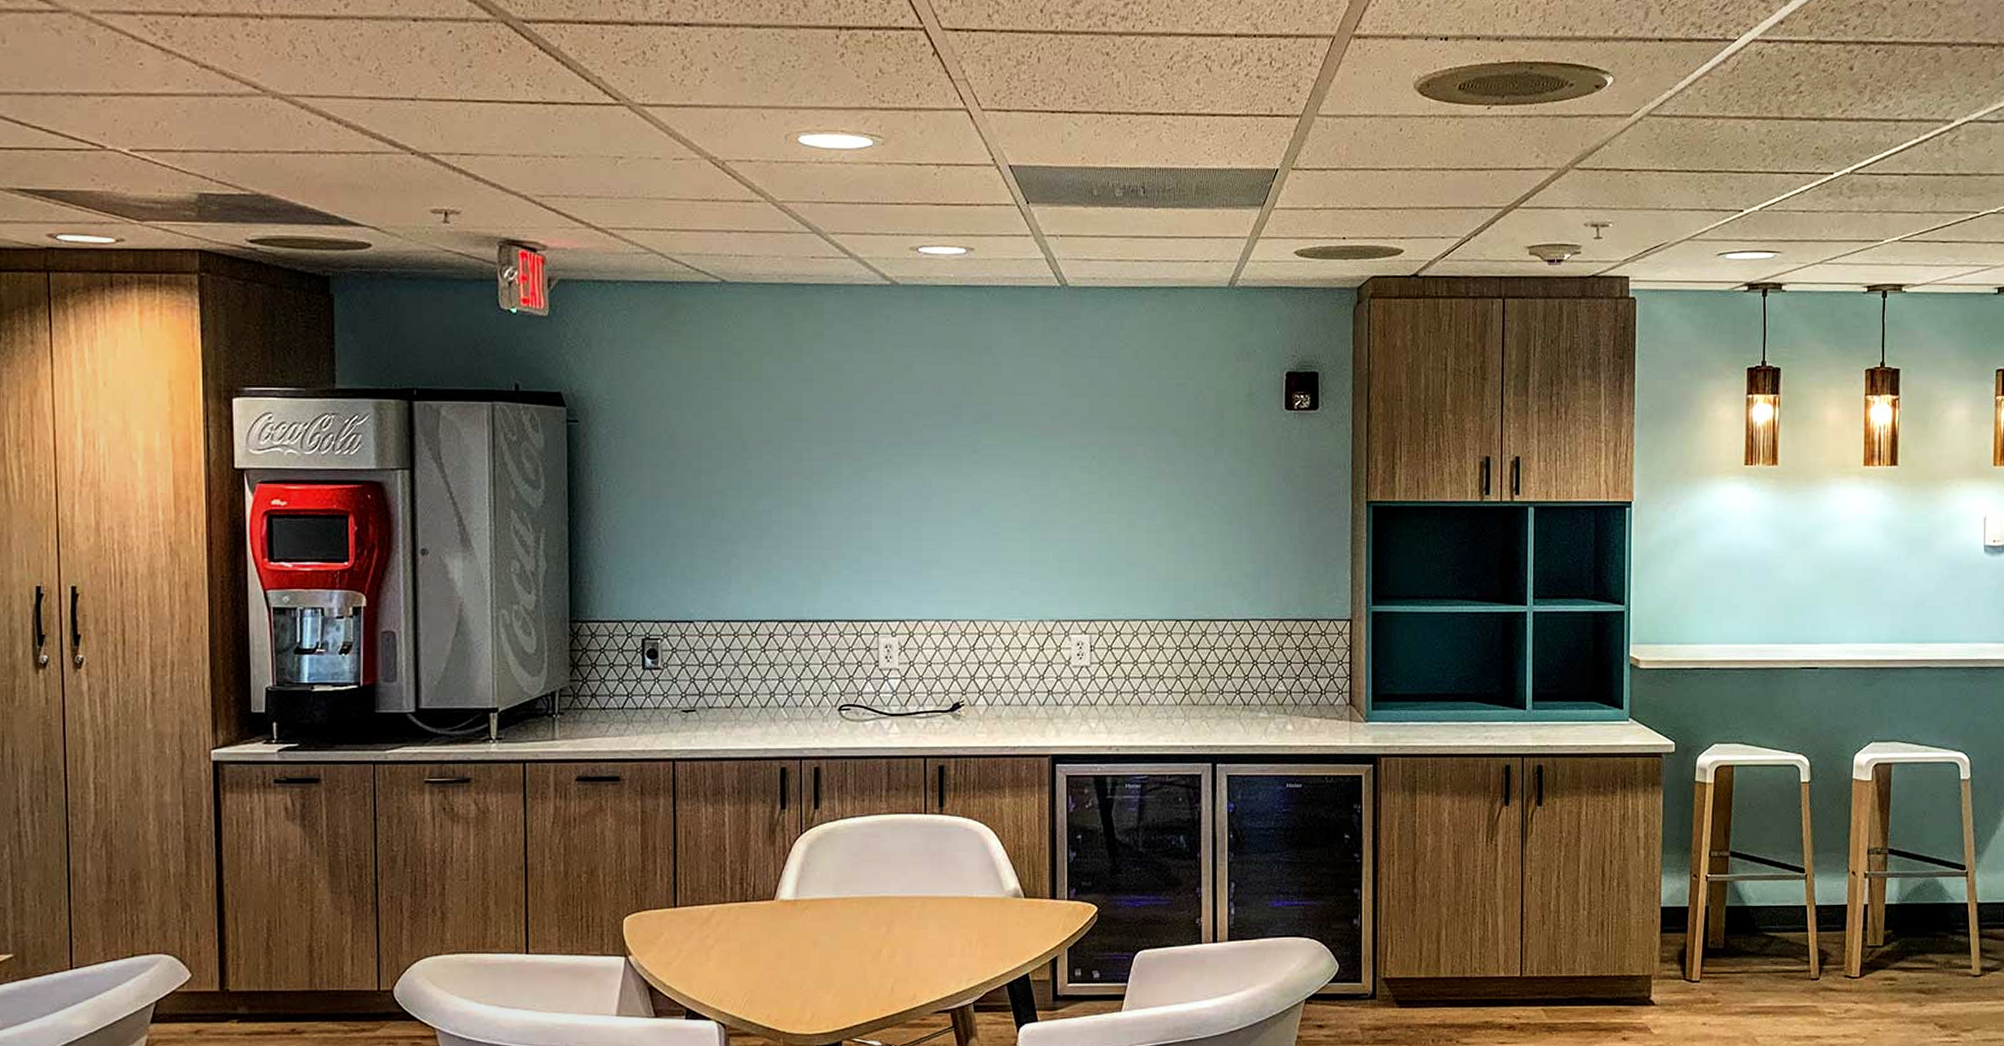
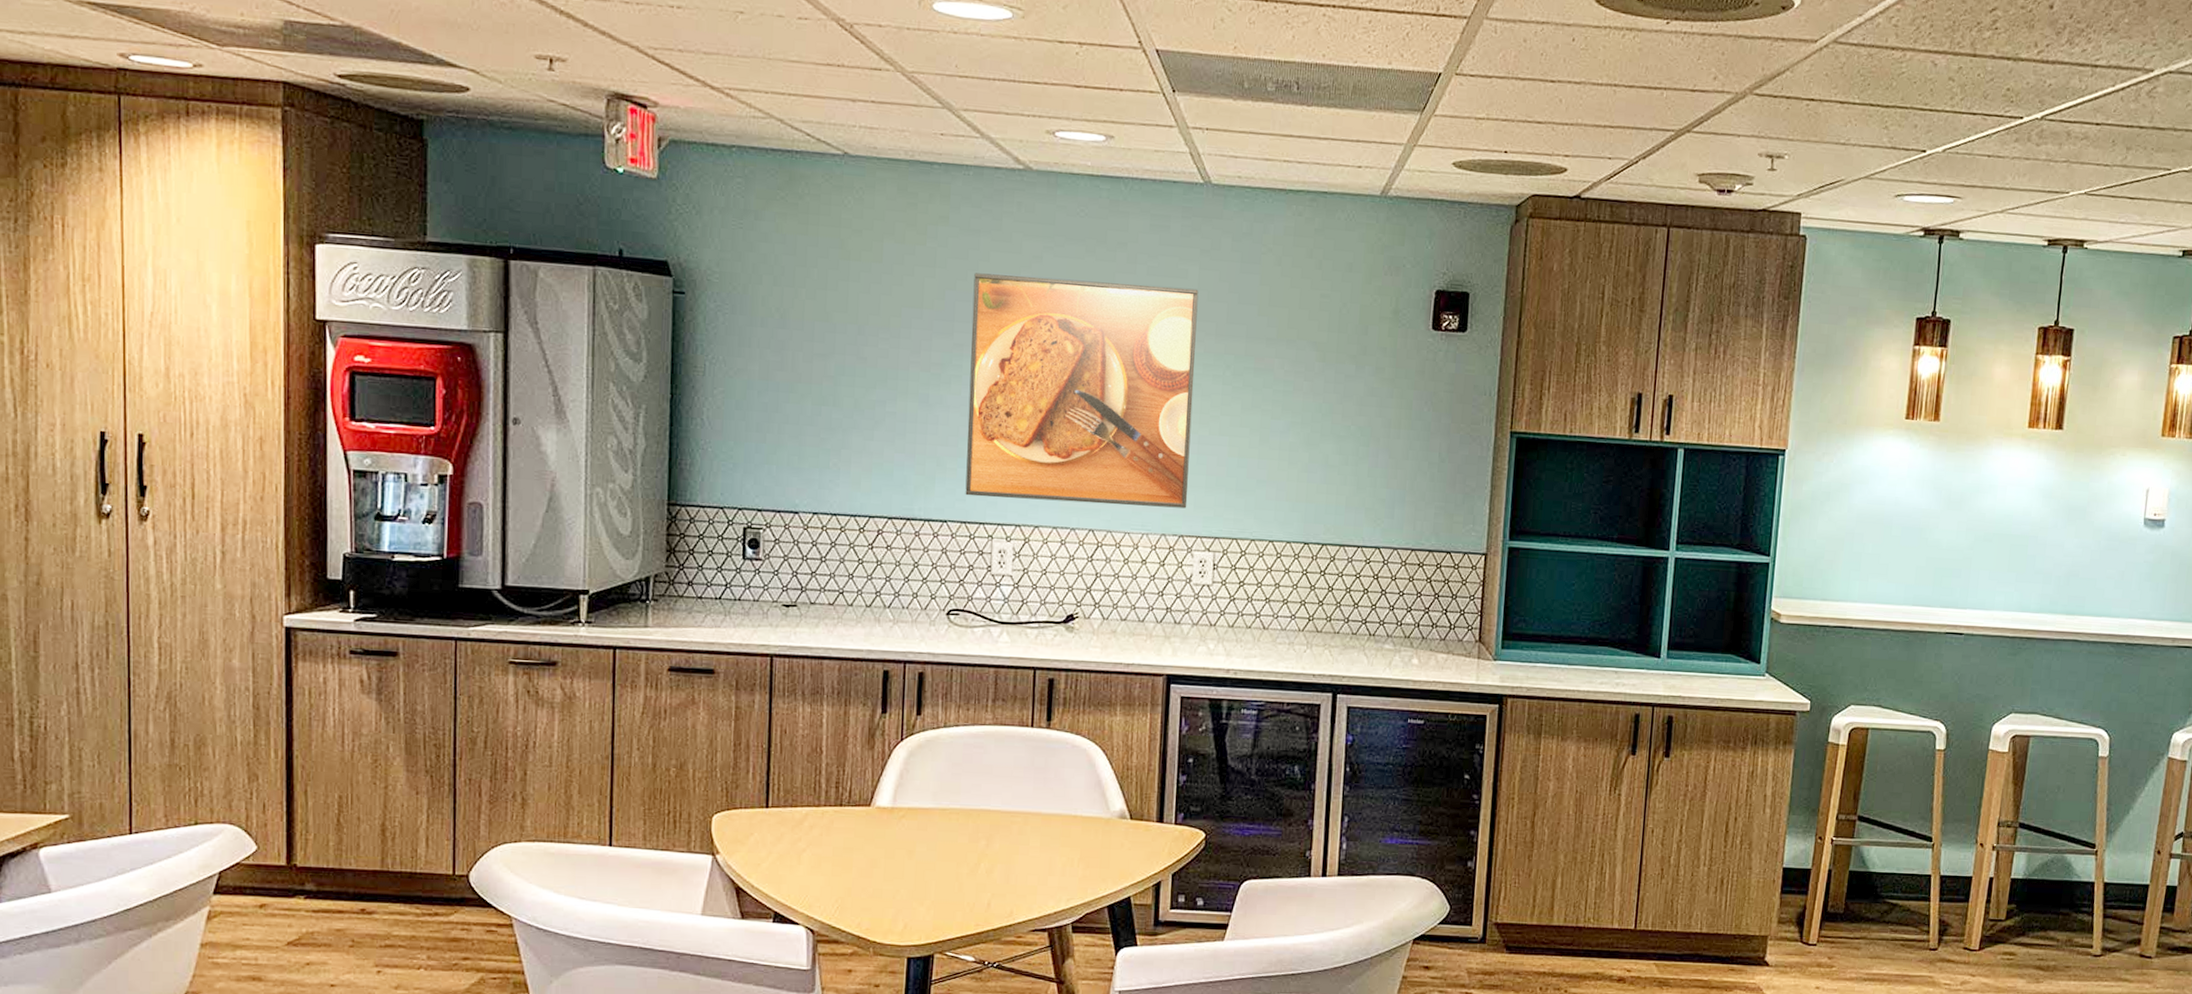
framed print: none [849,384,1062,596] -> present [965,273,1199,509]

